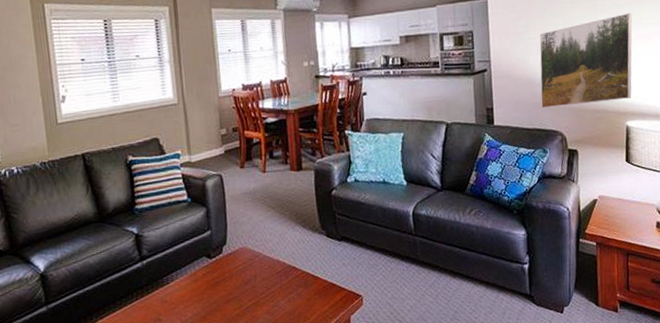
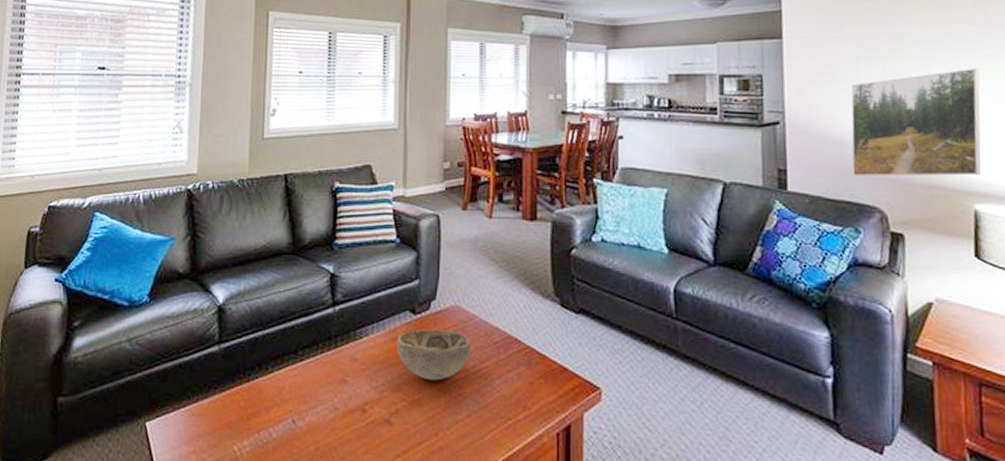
decorative bowl: none [198,268,259,309] -> present [397,329,470,381]

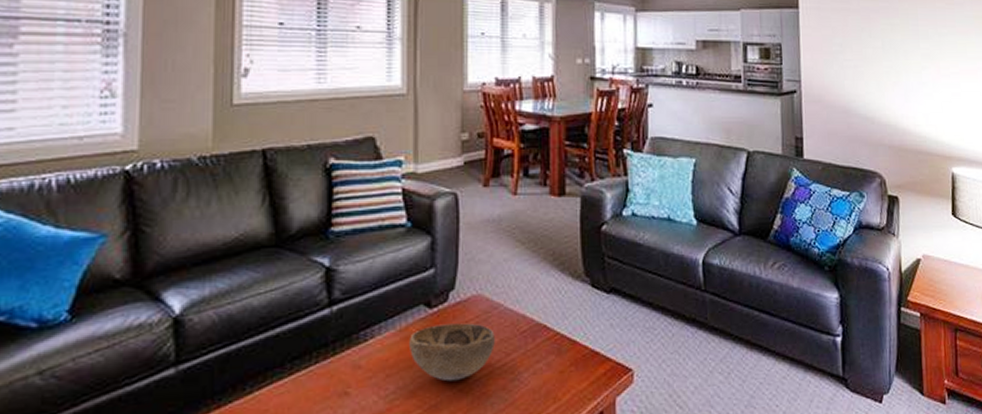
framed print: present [851,68,982,177] -> none [856,43,957,144]

